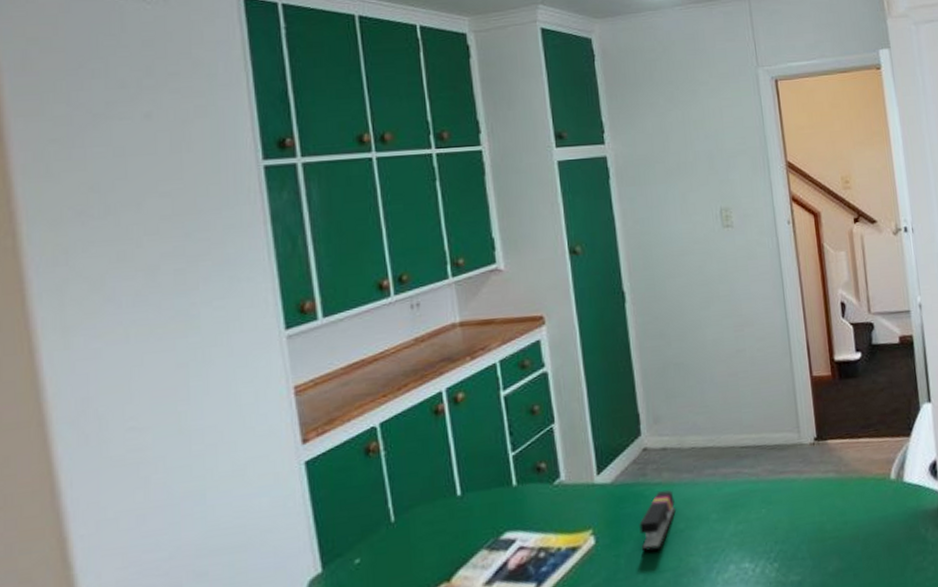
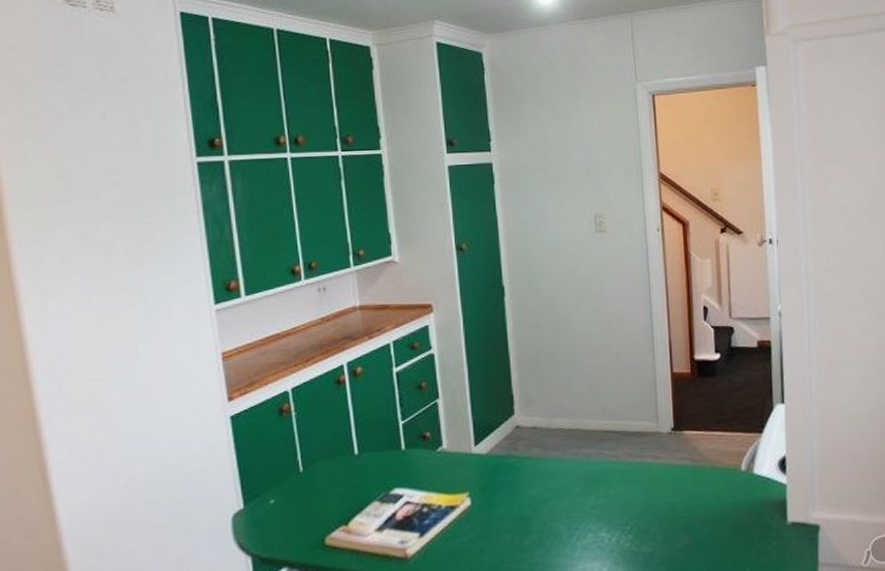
stapler: present [639,490,677,552] -> none [510,464,543,516]

